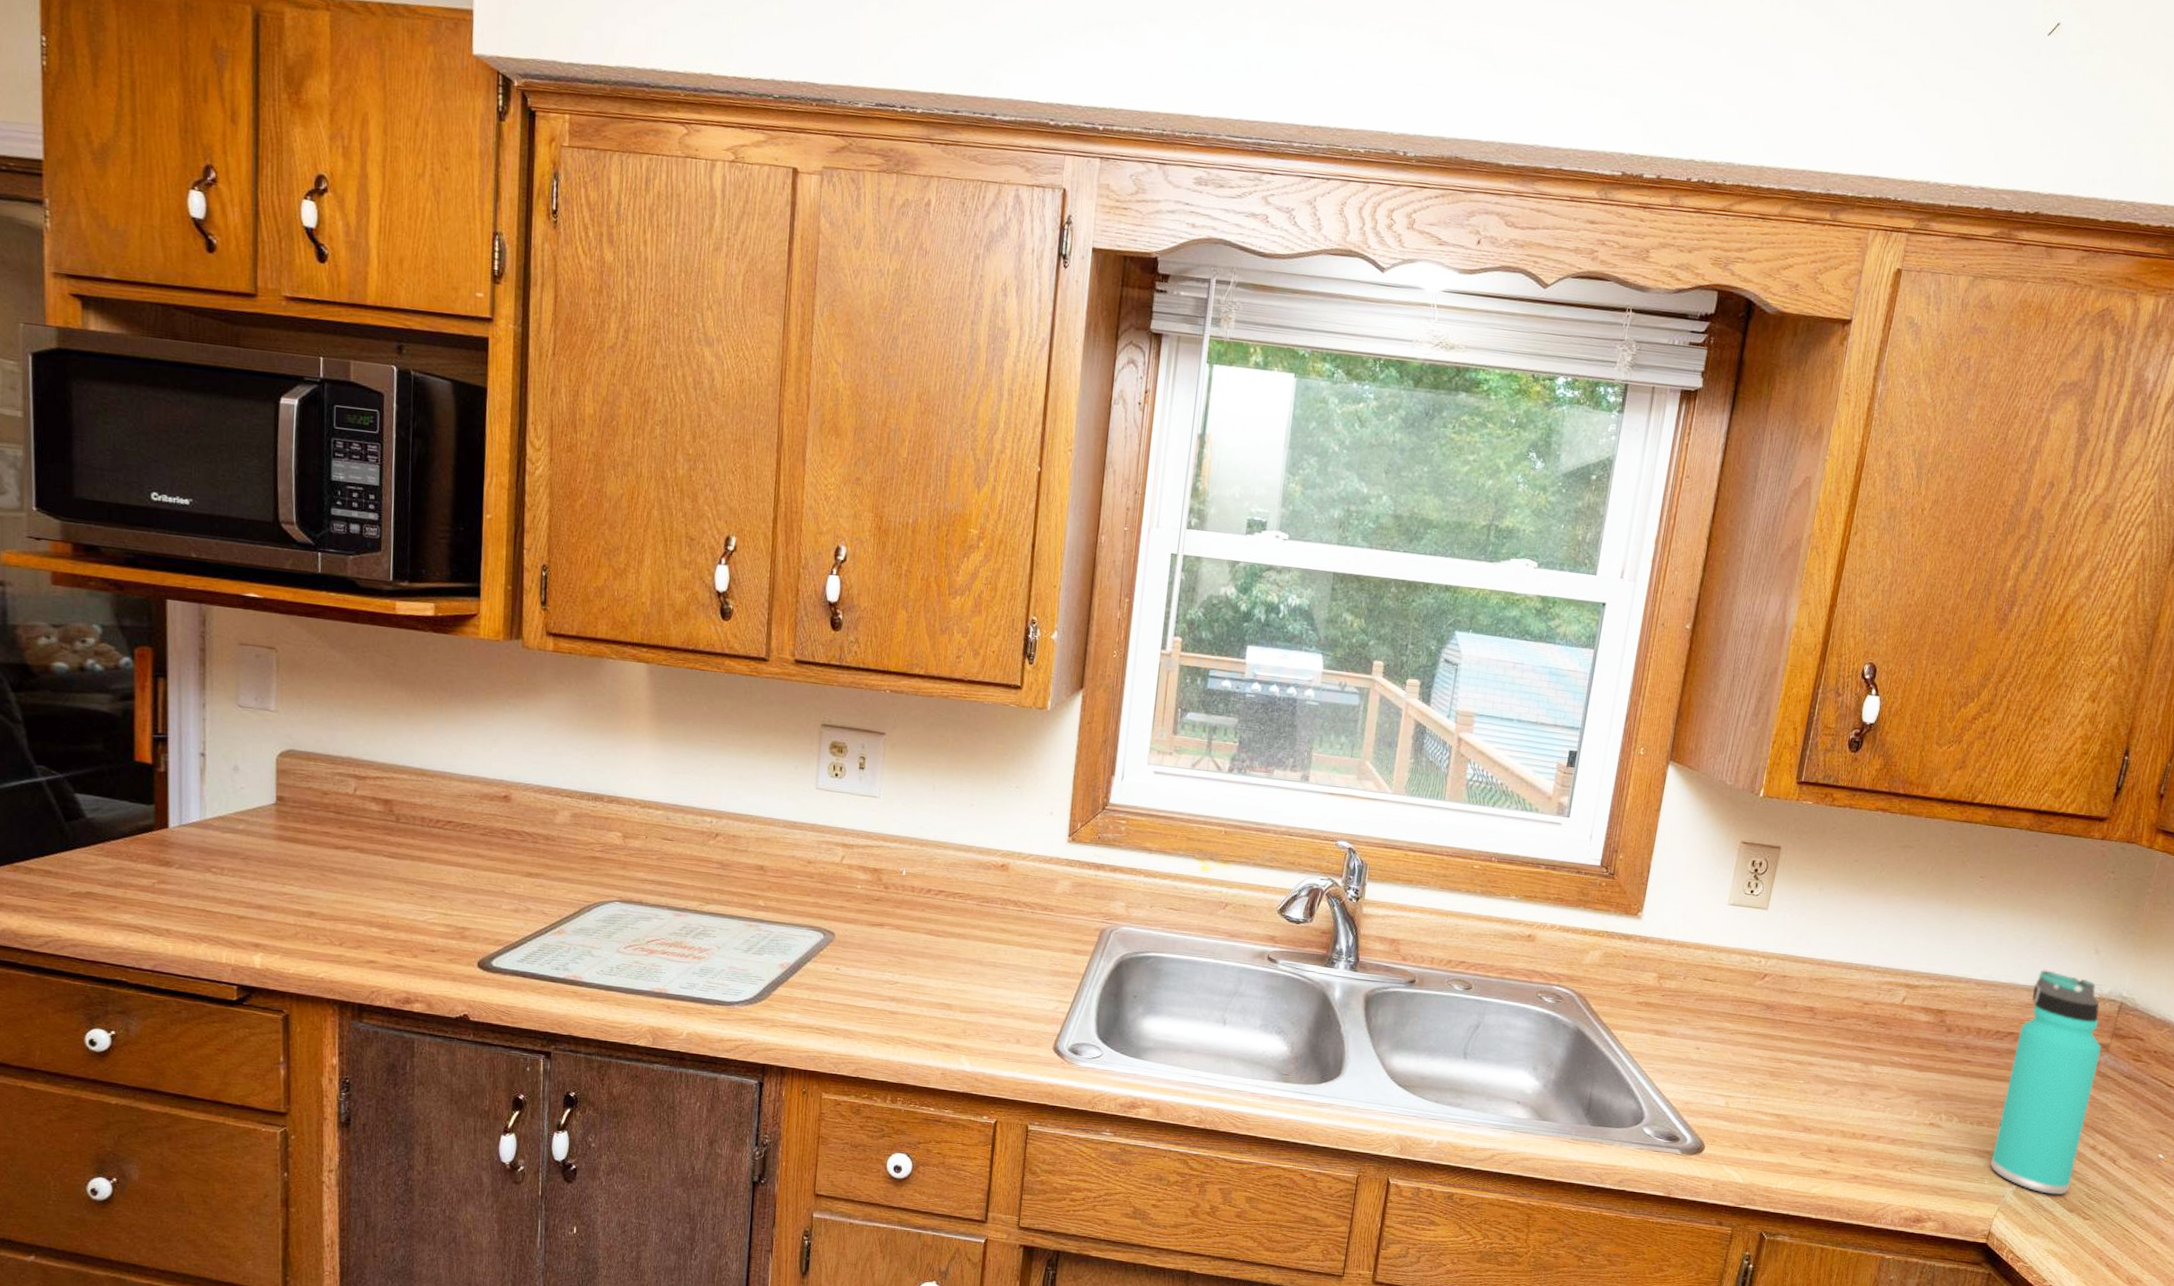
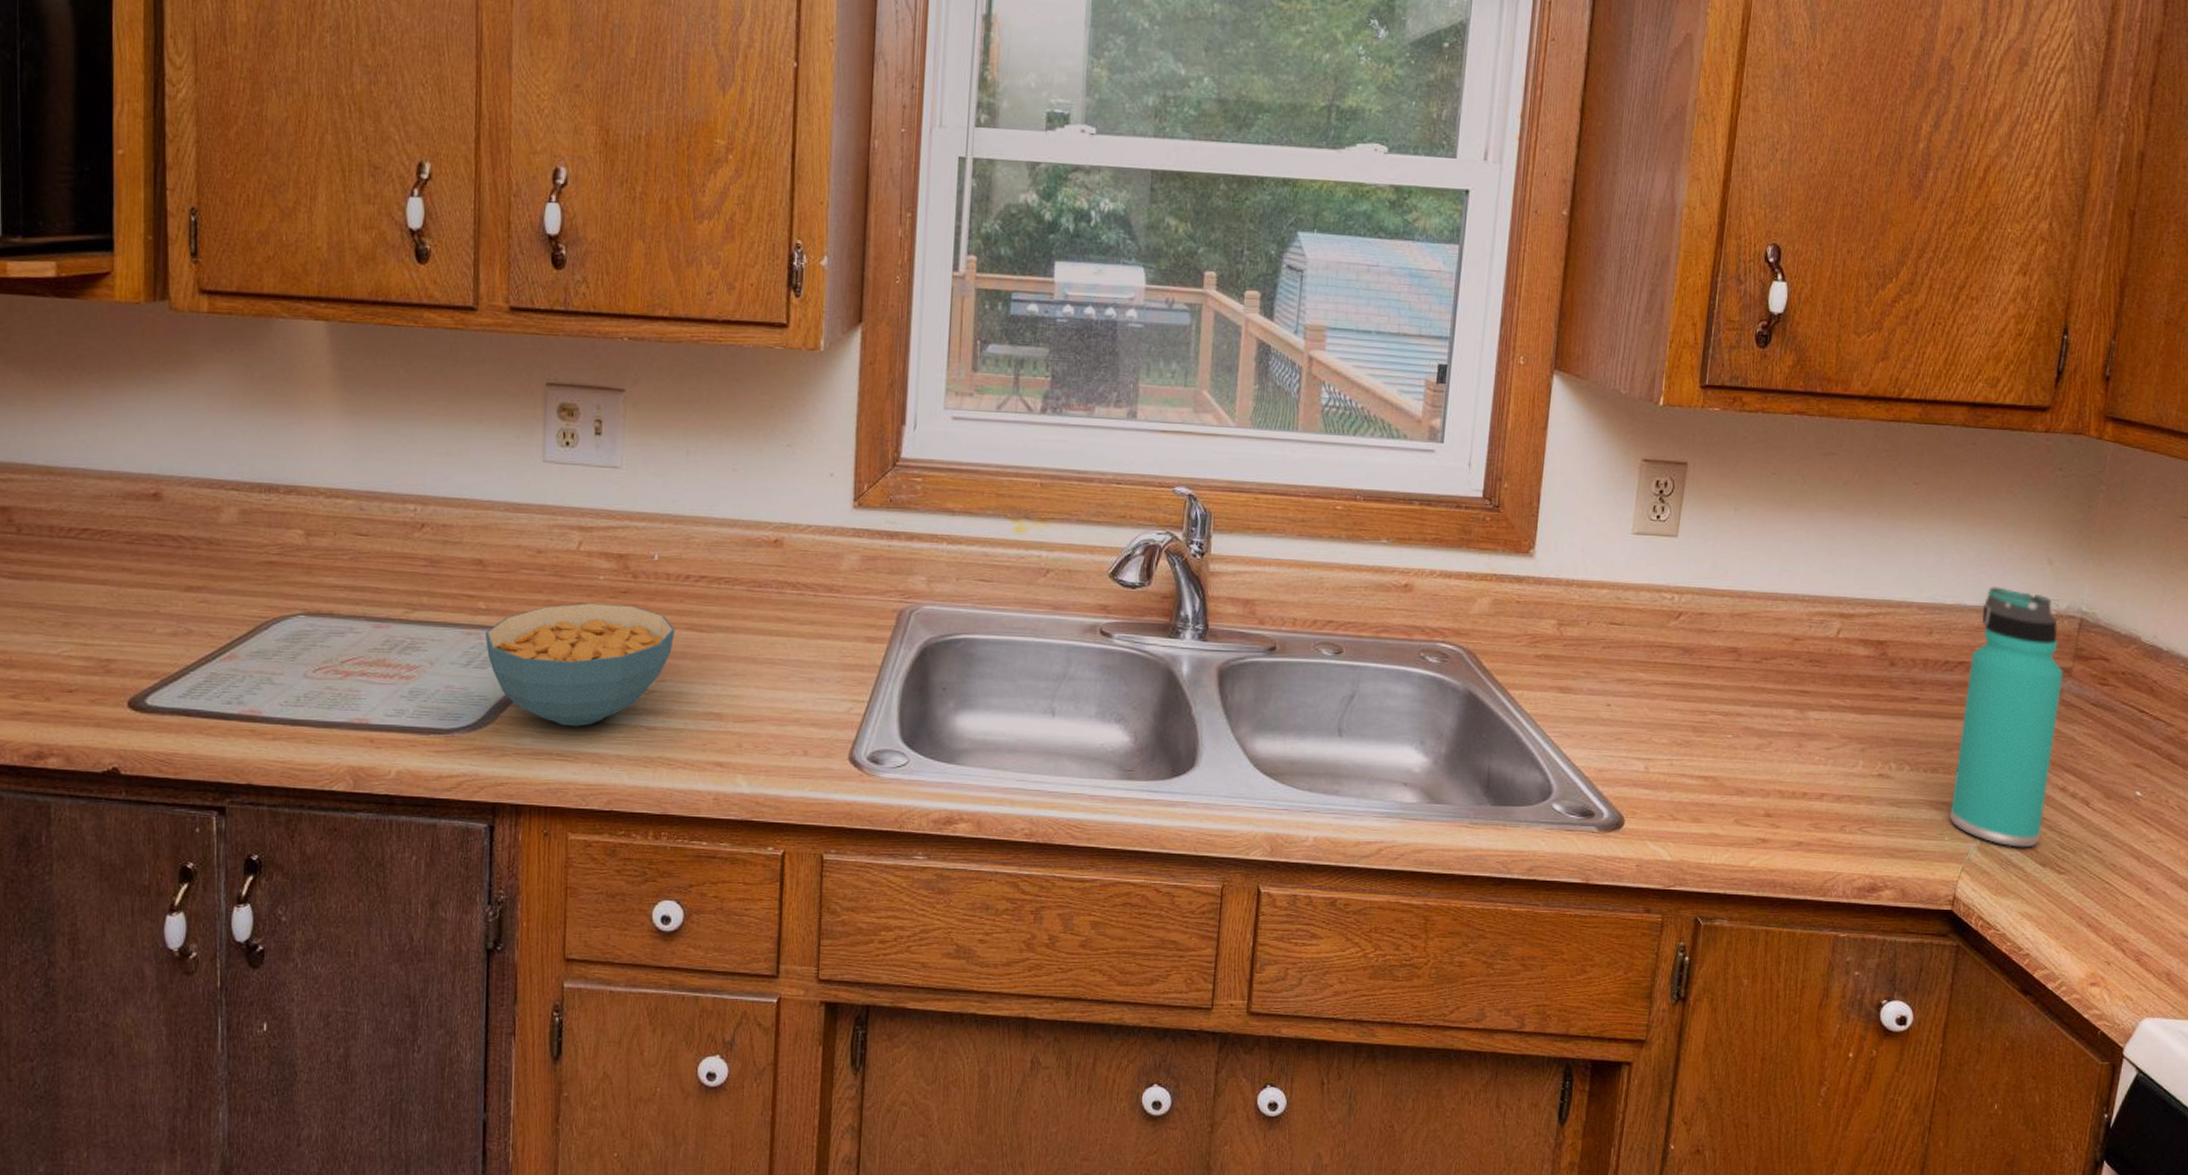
cereal bowl: none [762,906,916,1007] -> present [484,602,675,727]

